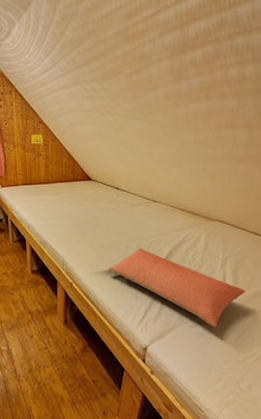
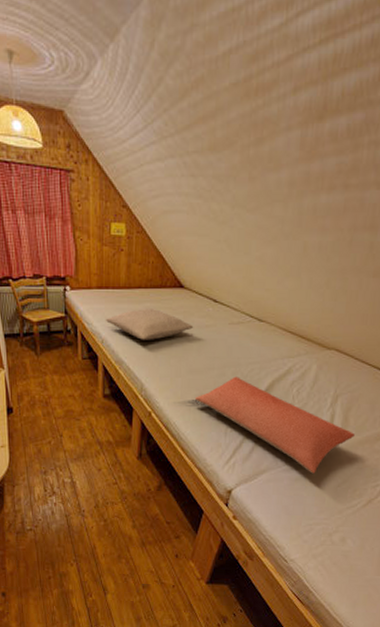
pillow: none [30,198,102,223] -> present [105,309,194,340]

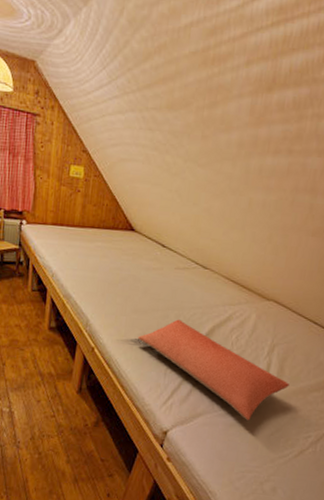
pillow: present [105,309,194,340] -> none [57,247,142,278]

